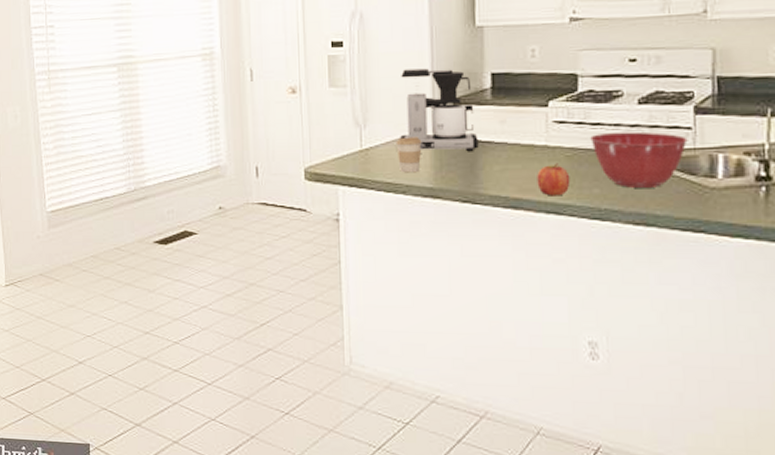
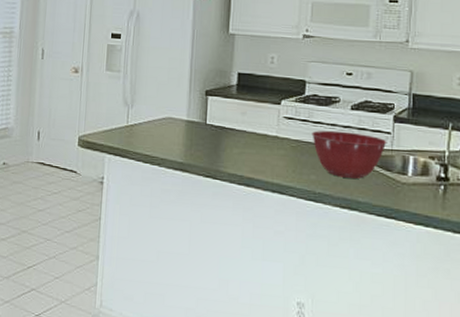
coffee cup: present [396,136,422,173] -> none [156,118,177,149]
coffee maker: present [400,68,479,152] -> none [160,62,223,136]
fruit: present [537,163,571,196] -> none [267,151,294,179]

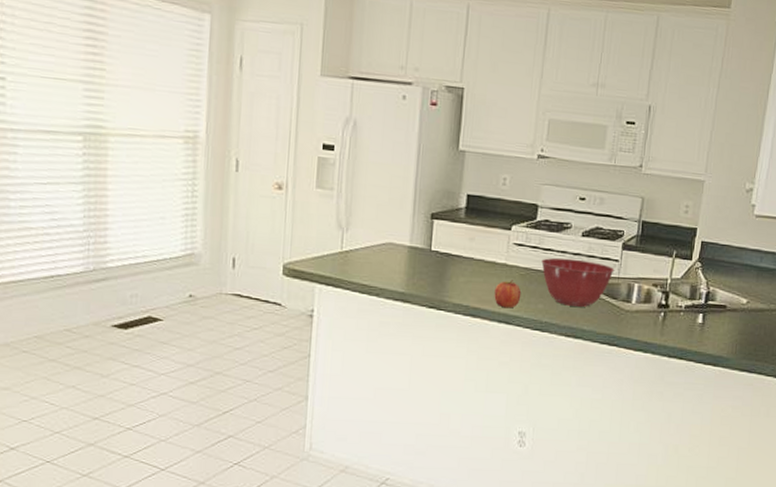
fruit: none [267,151,294,179] -> present [494,280,522,309]

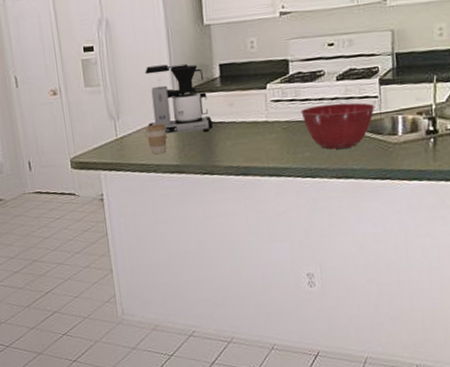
coffee cup: none [375,243,399,278] -> present [145,123,167,155]
coffee maker: none [379,180,449,264] -> present [145,63,213,134]
fruit: present [494,280,522,309] -> none [260,135,287,162]

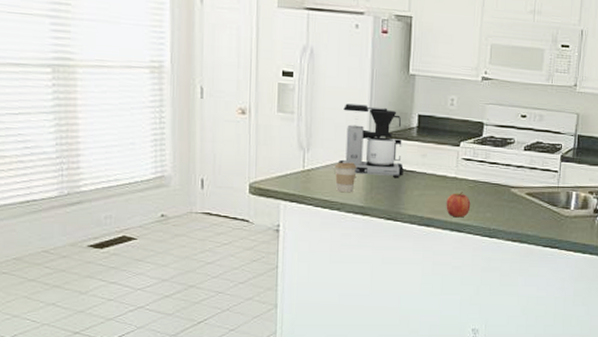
fruit: none [260,135,287,162] -> present [446,192,471,218]
mixing bowl: present [301,102,375,149] -> none [488,170,554,214]

